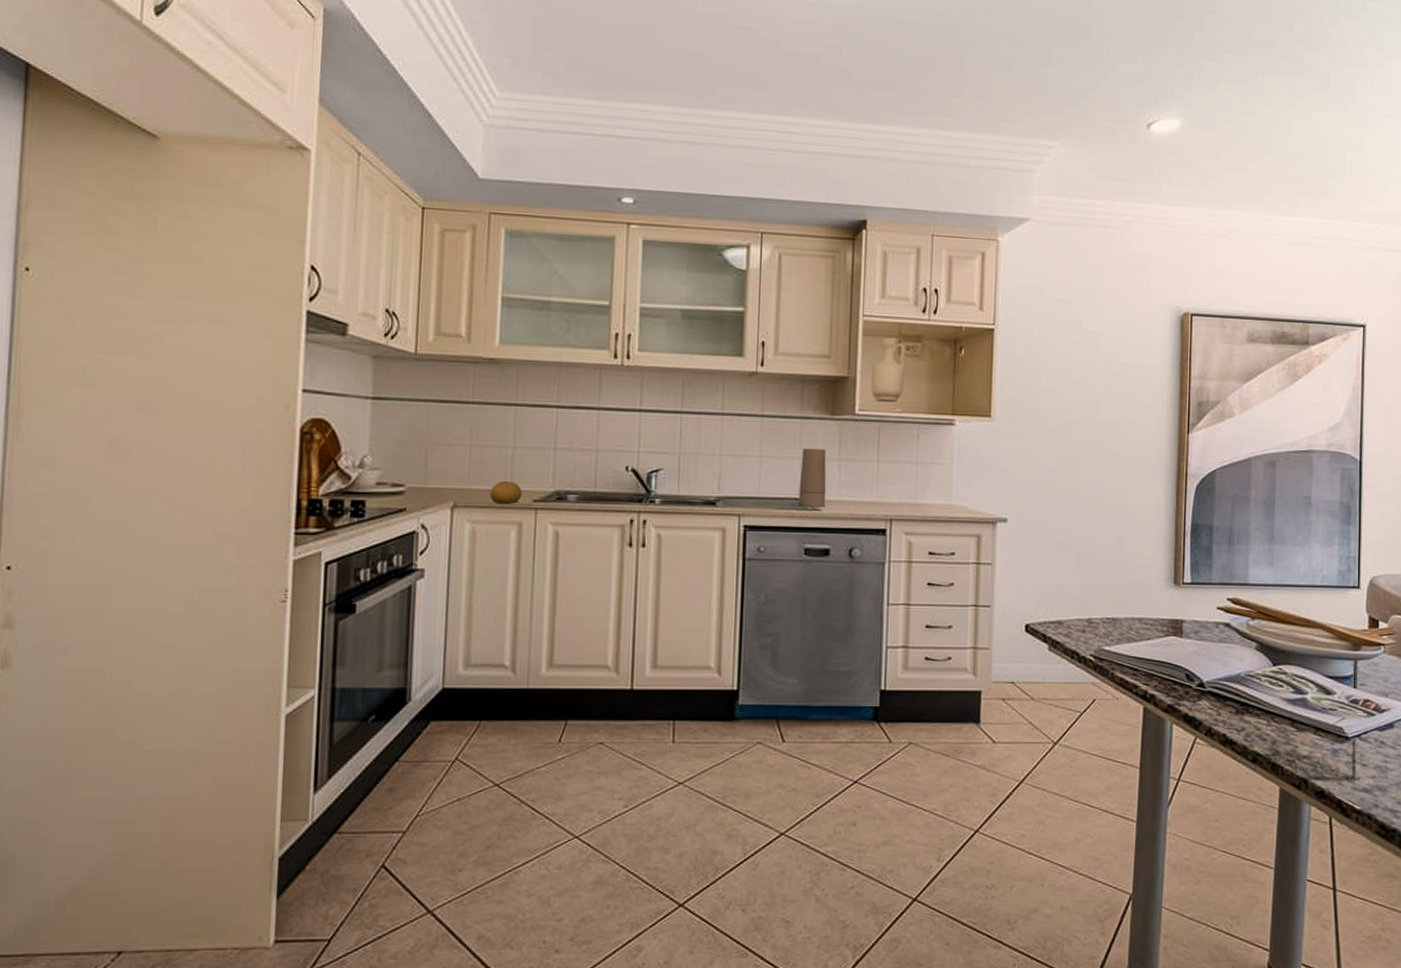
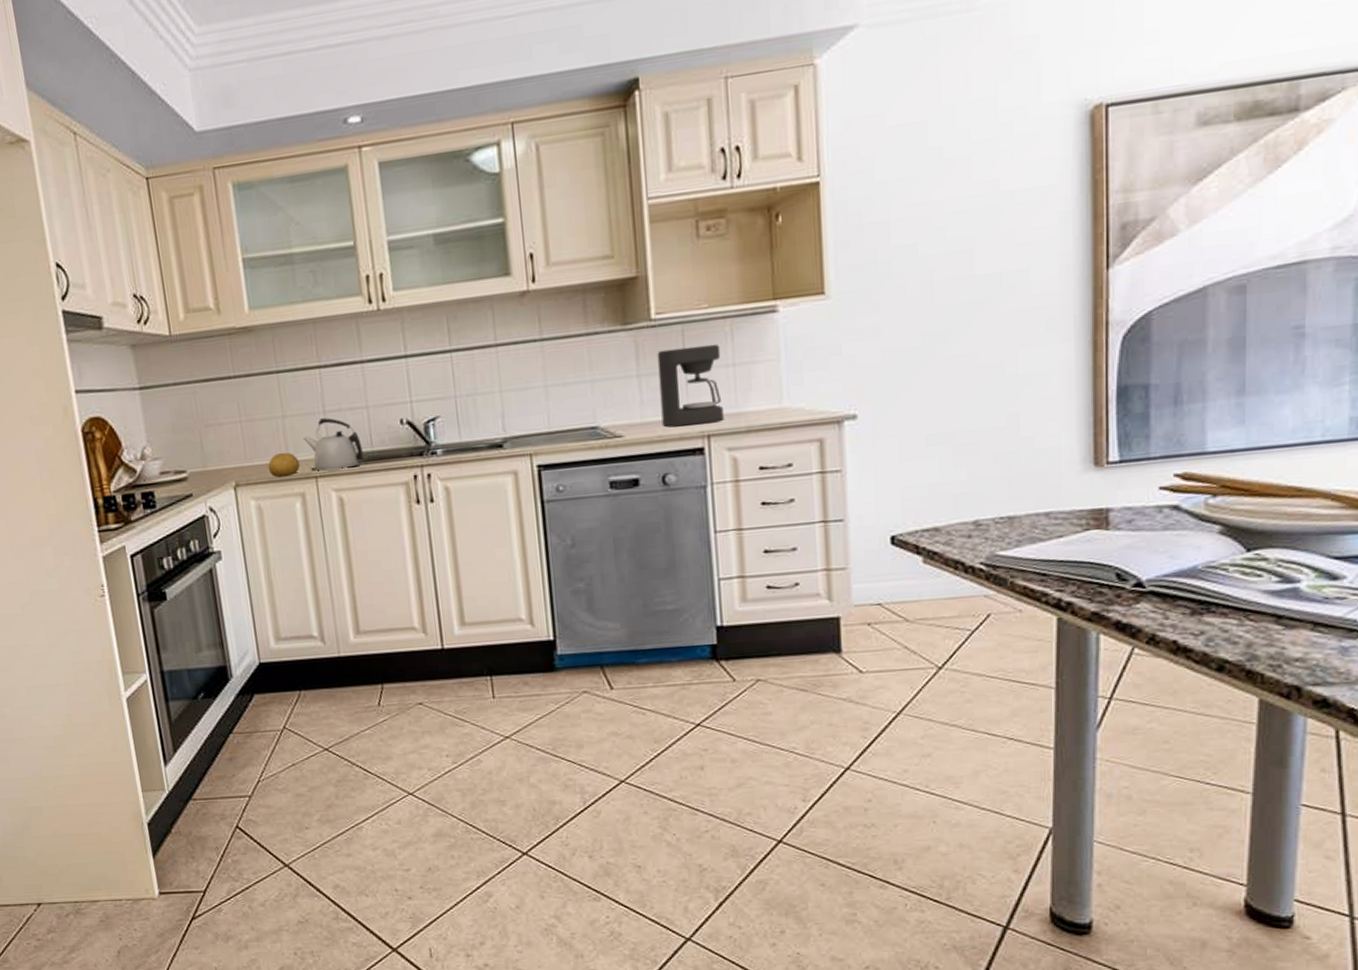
kettle: none [530,454,587,505] -> present [303,418,365,472]
canister: present [798,448,827,508] -> none [593,366,629,436]
coffee maker: none [854,441,908,509] -> present [657,343,724,428]
ceramic jug: present [871,337,906,402] -> none [666,217,708,300]

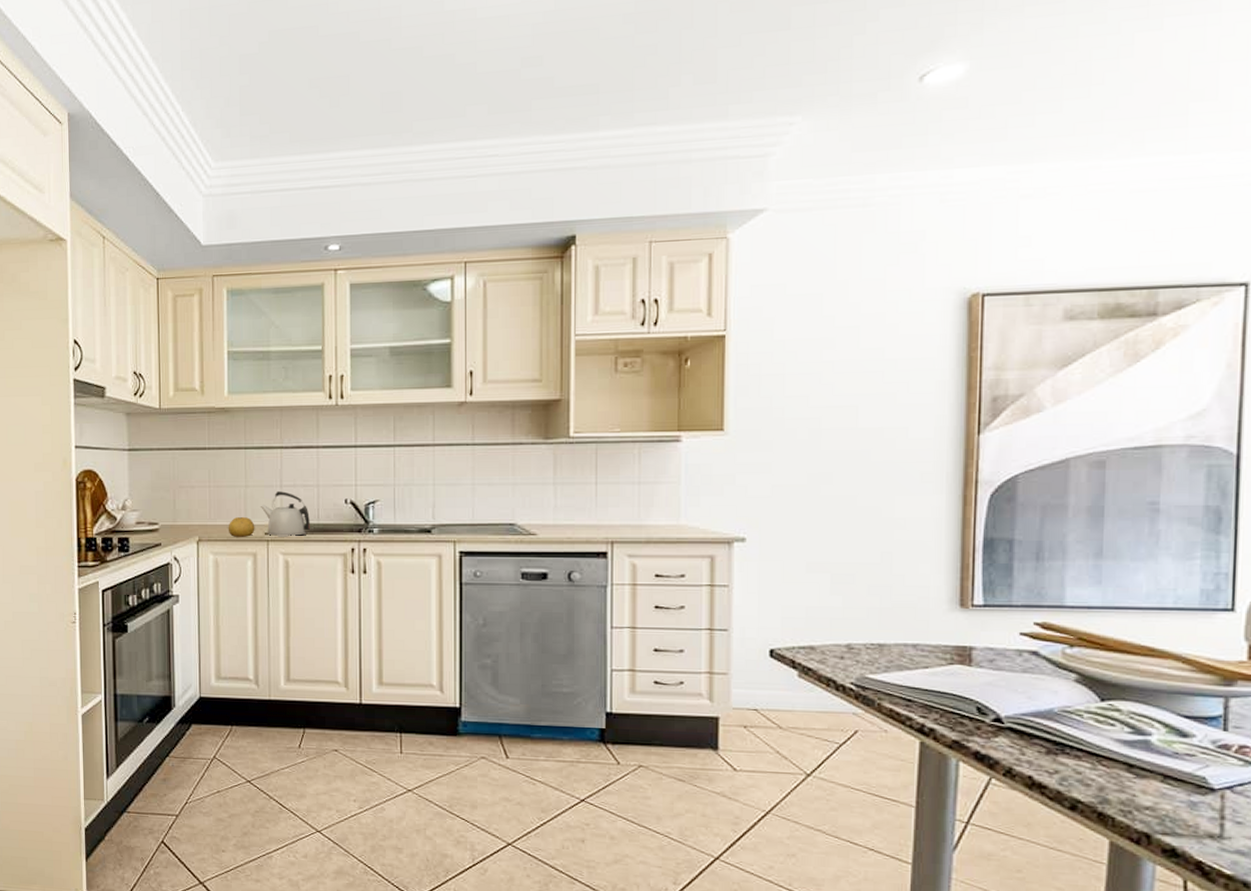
coffee maker: present [657,343,724,428] -> none [572,463,628,531]

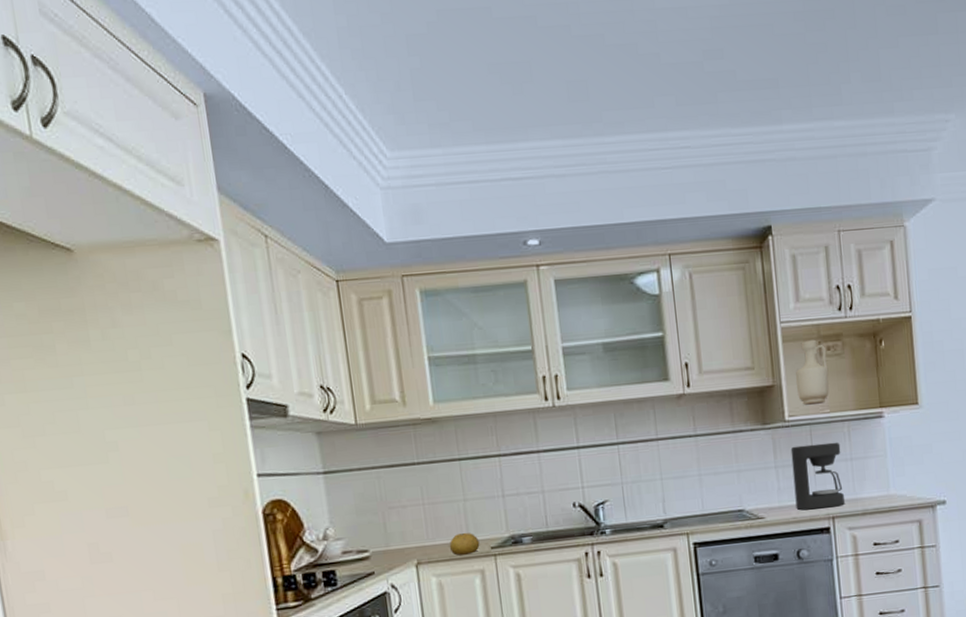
kettle: present [261,491,311,537] -> none [483,501,540,550]
coffee maker: none [572,463,628,531] -> present [790,442,845,511]
ceramic jug: none [586,354,623,422] -> present [796,339,829,405]

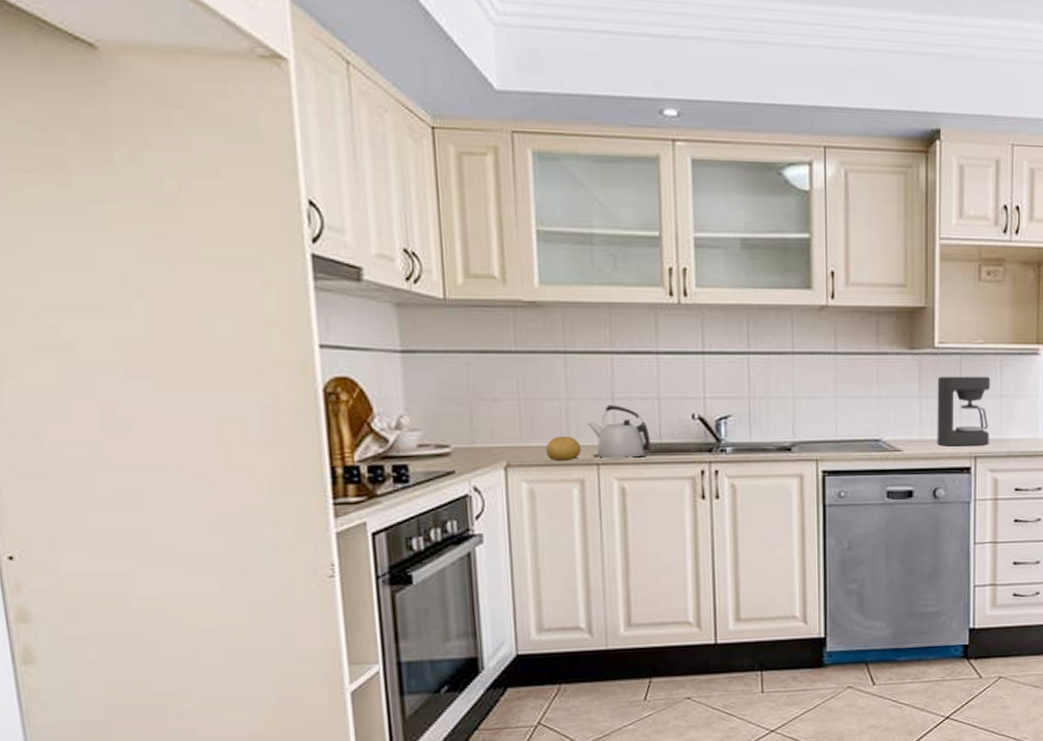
kettle: none [483,501,540,550] -> present [588,405,652,460]
ceramic jug: present [796,339,829,405] -> none [951,261,987,332]

